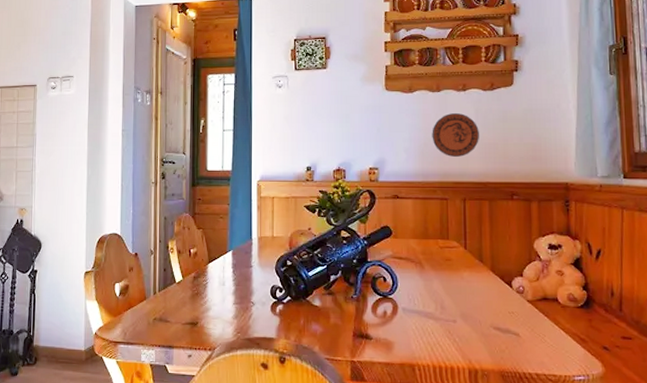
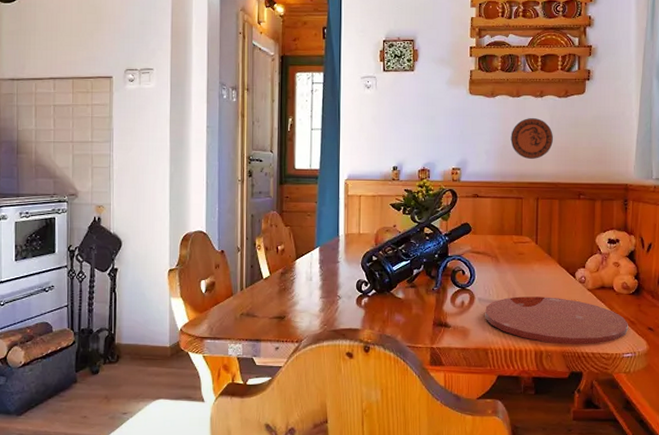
plate: none [410,307,578,364] -> present [485,296,628,344]

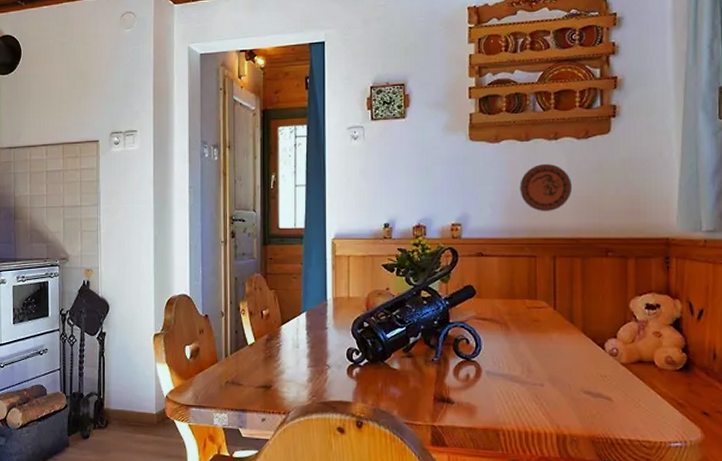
plate: present [485,296,628,344] -> none [494,370,675,430]

